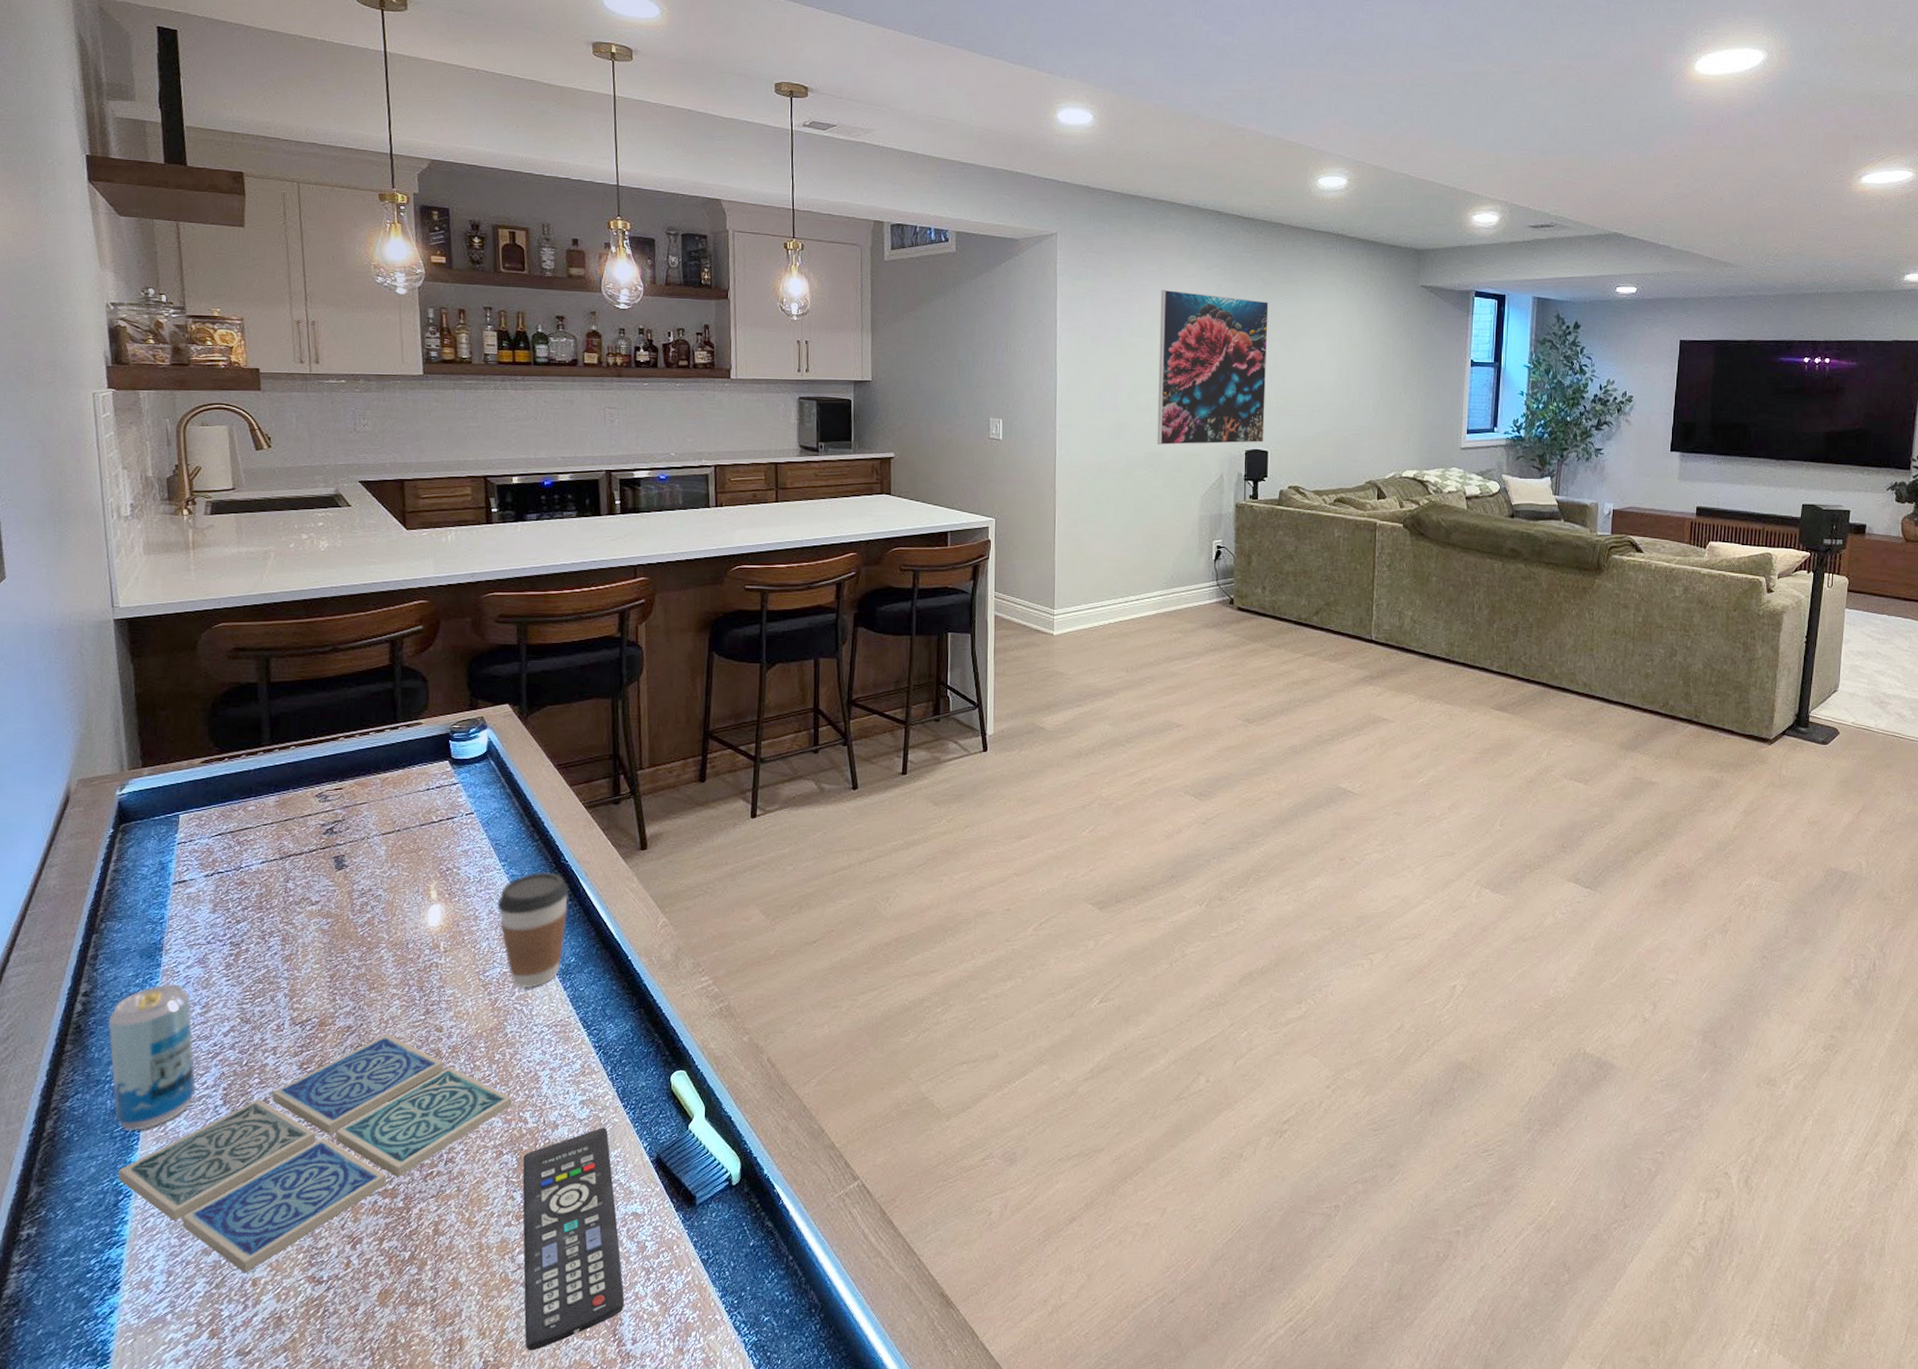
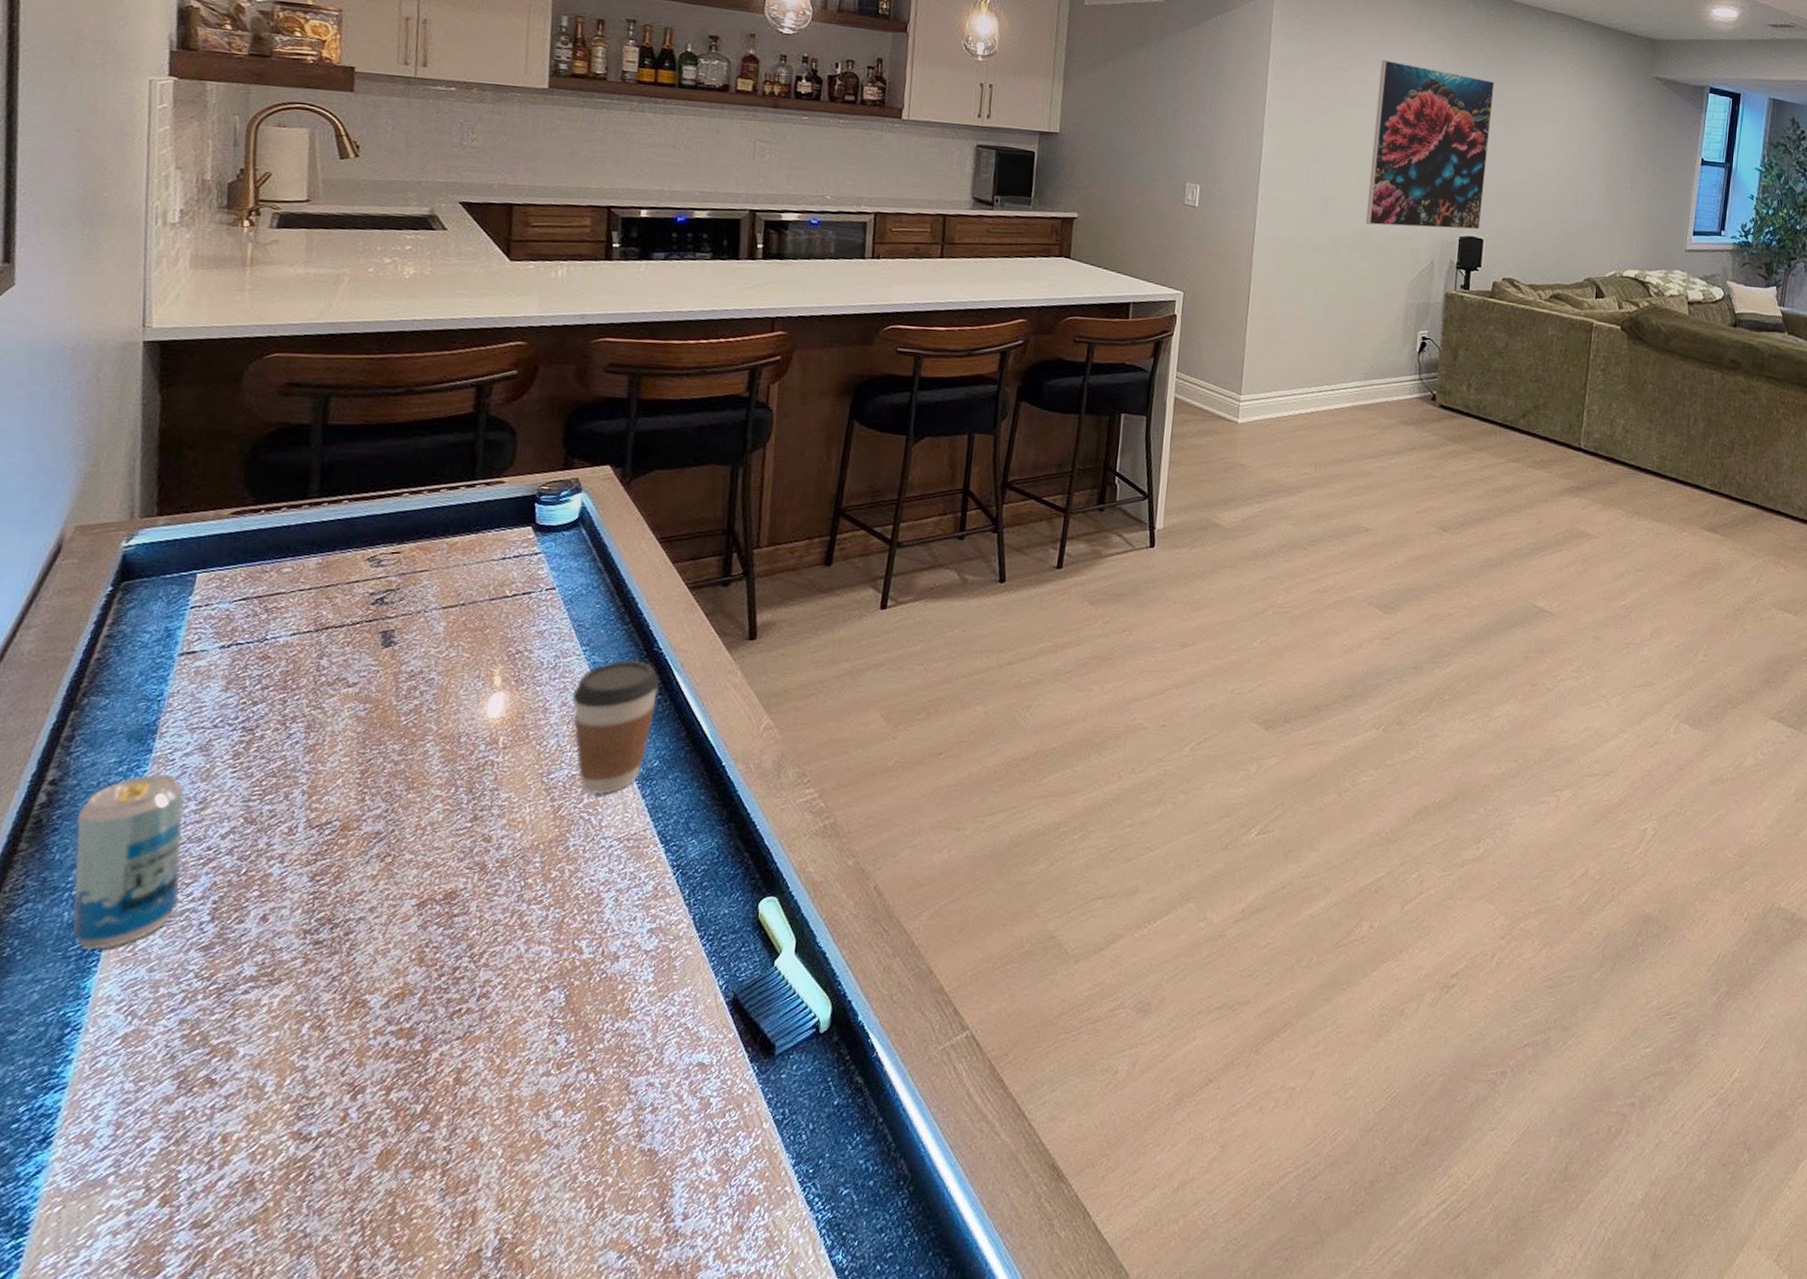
drink coaster: present [118,1033,512,1273] -> none [67,842,567,1127]
remote control: present [522,1128,624,1351] -> none [552,961,679,1227]

